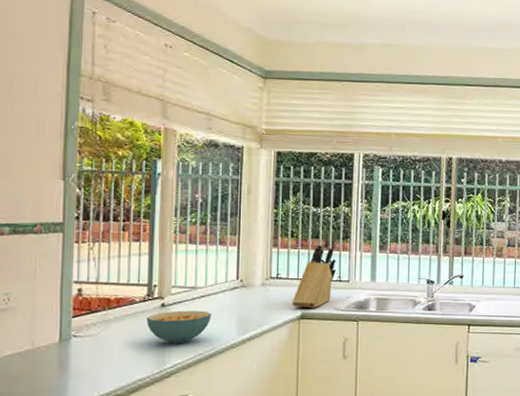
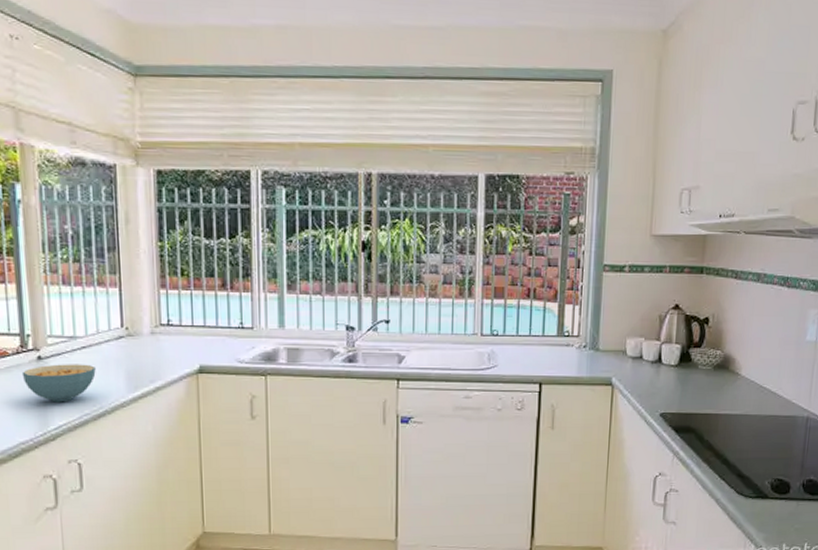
knife block: present [292,245,336,309] -> none [187,285,237,361]

